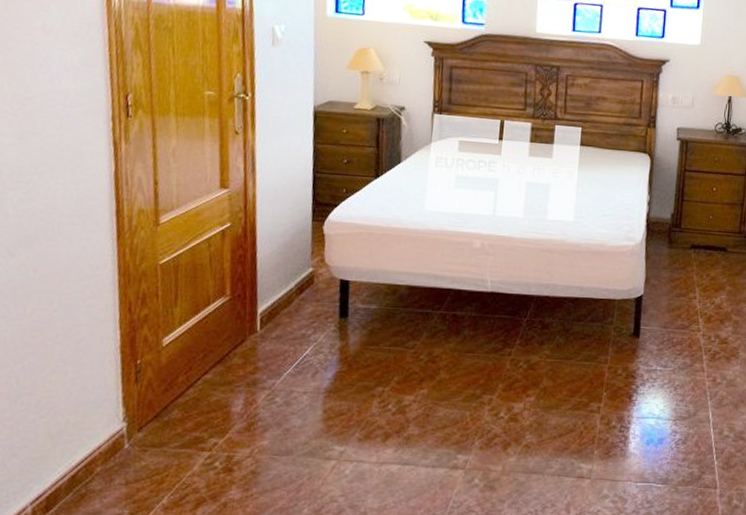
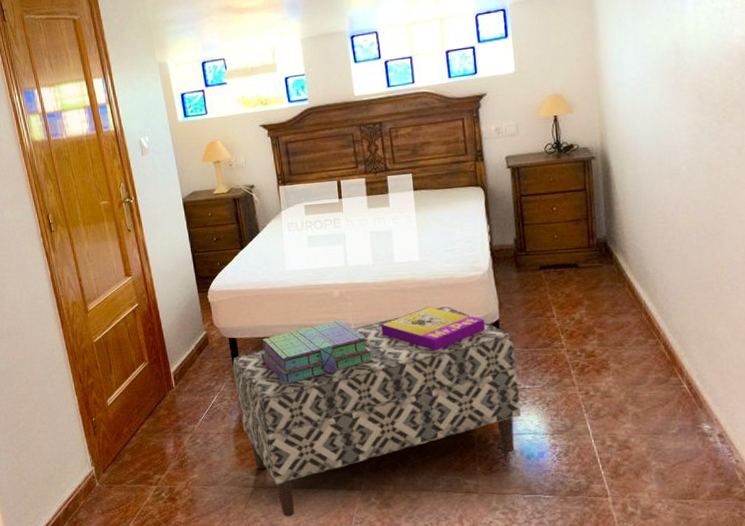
bench: none [337,274,653,497] -> present [232,306,521,517]
stack of books: none [375,274,506,341] -> present [260,319,373,384]
decorative box: none [519,272,629,321] -> present [381,306,486,351]

